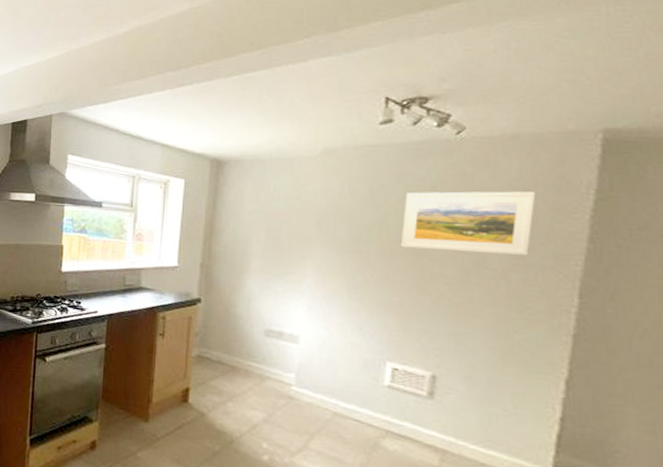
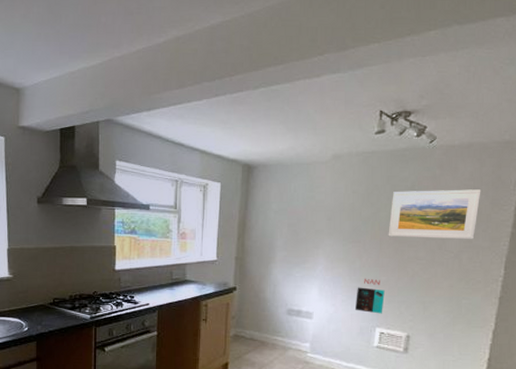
calendar: none [357,297,398,345] -> present [356,278,385,314]

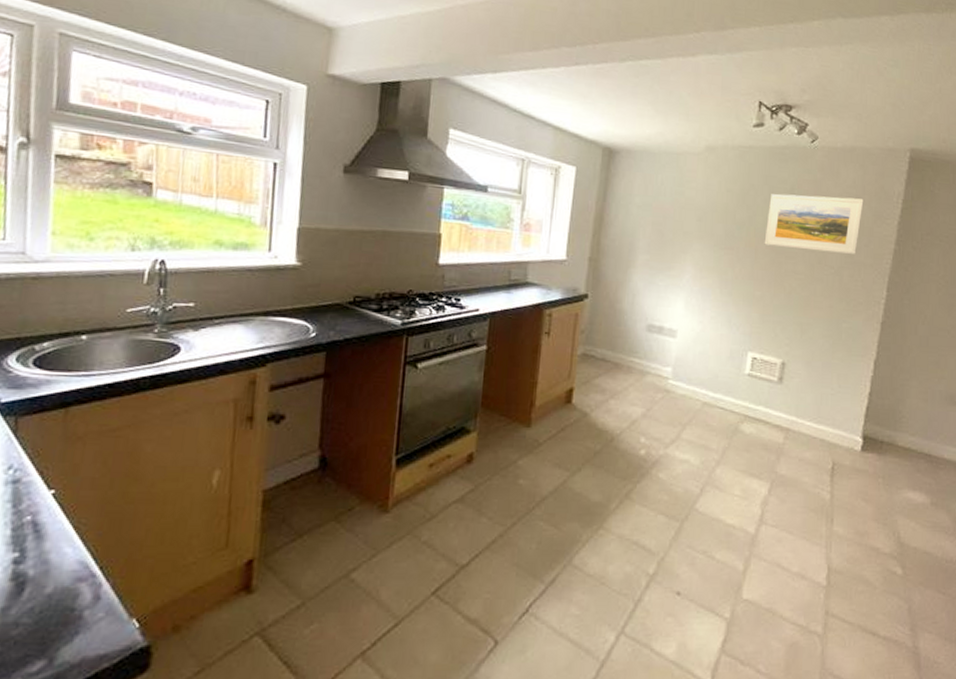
calendar: present [356,278,385,314] -> none [726,292,759,336]

